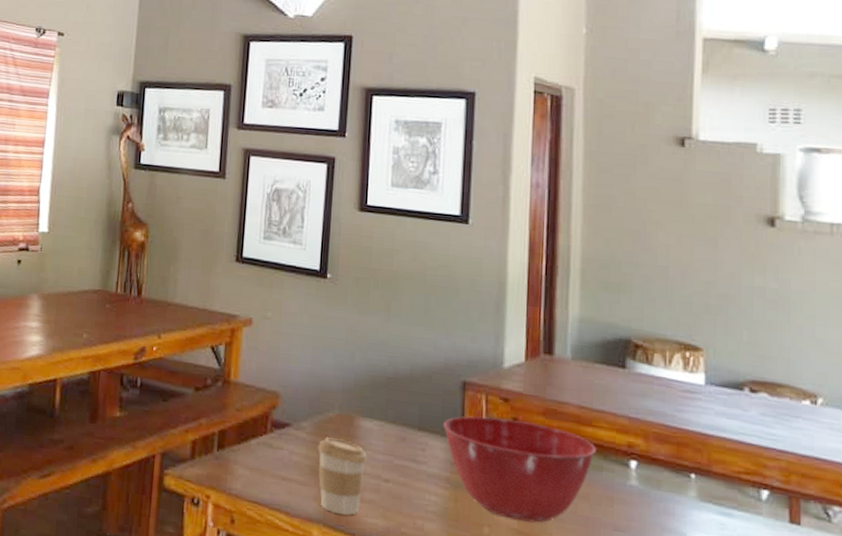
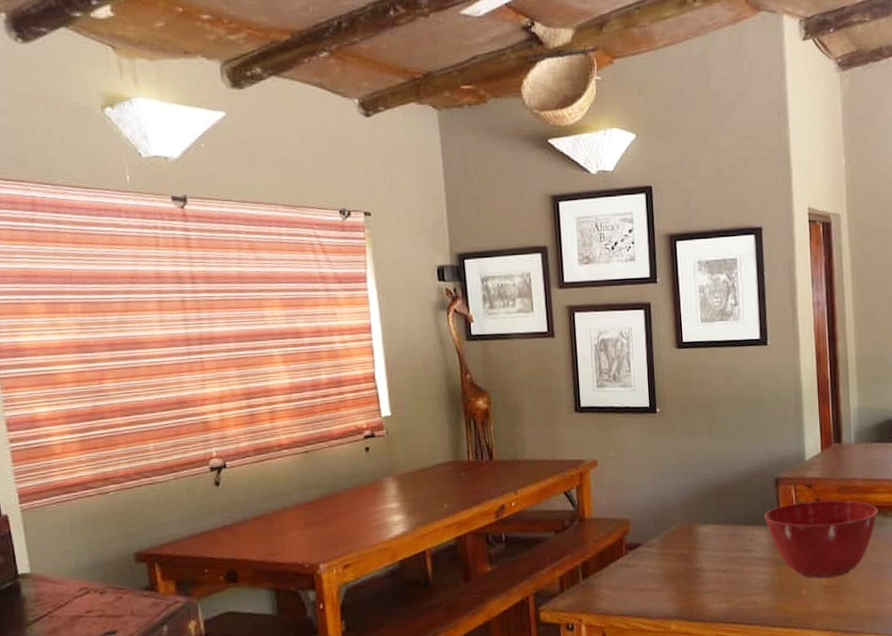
coffee cup: present [318,437,367,516] -> none [667,546,708,608]

